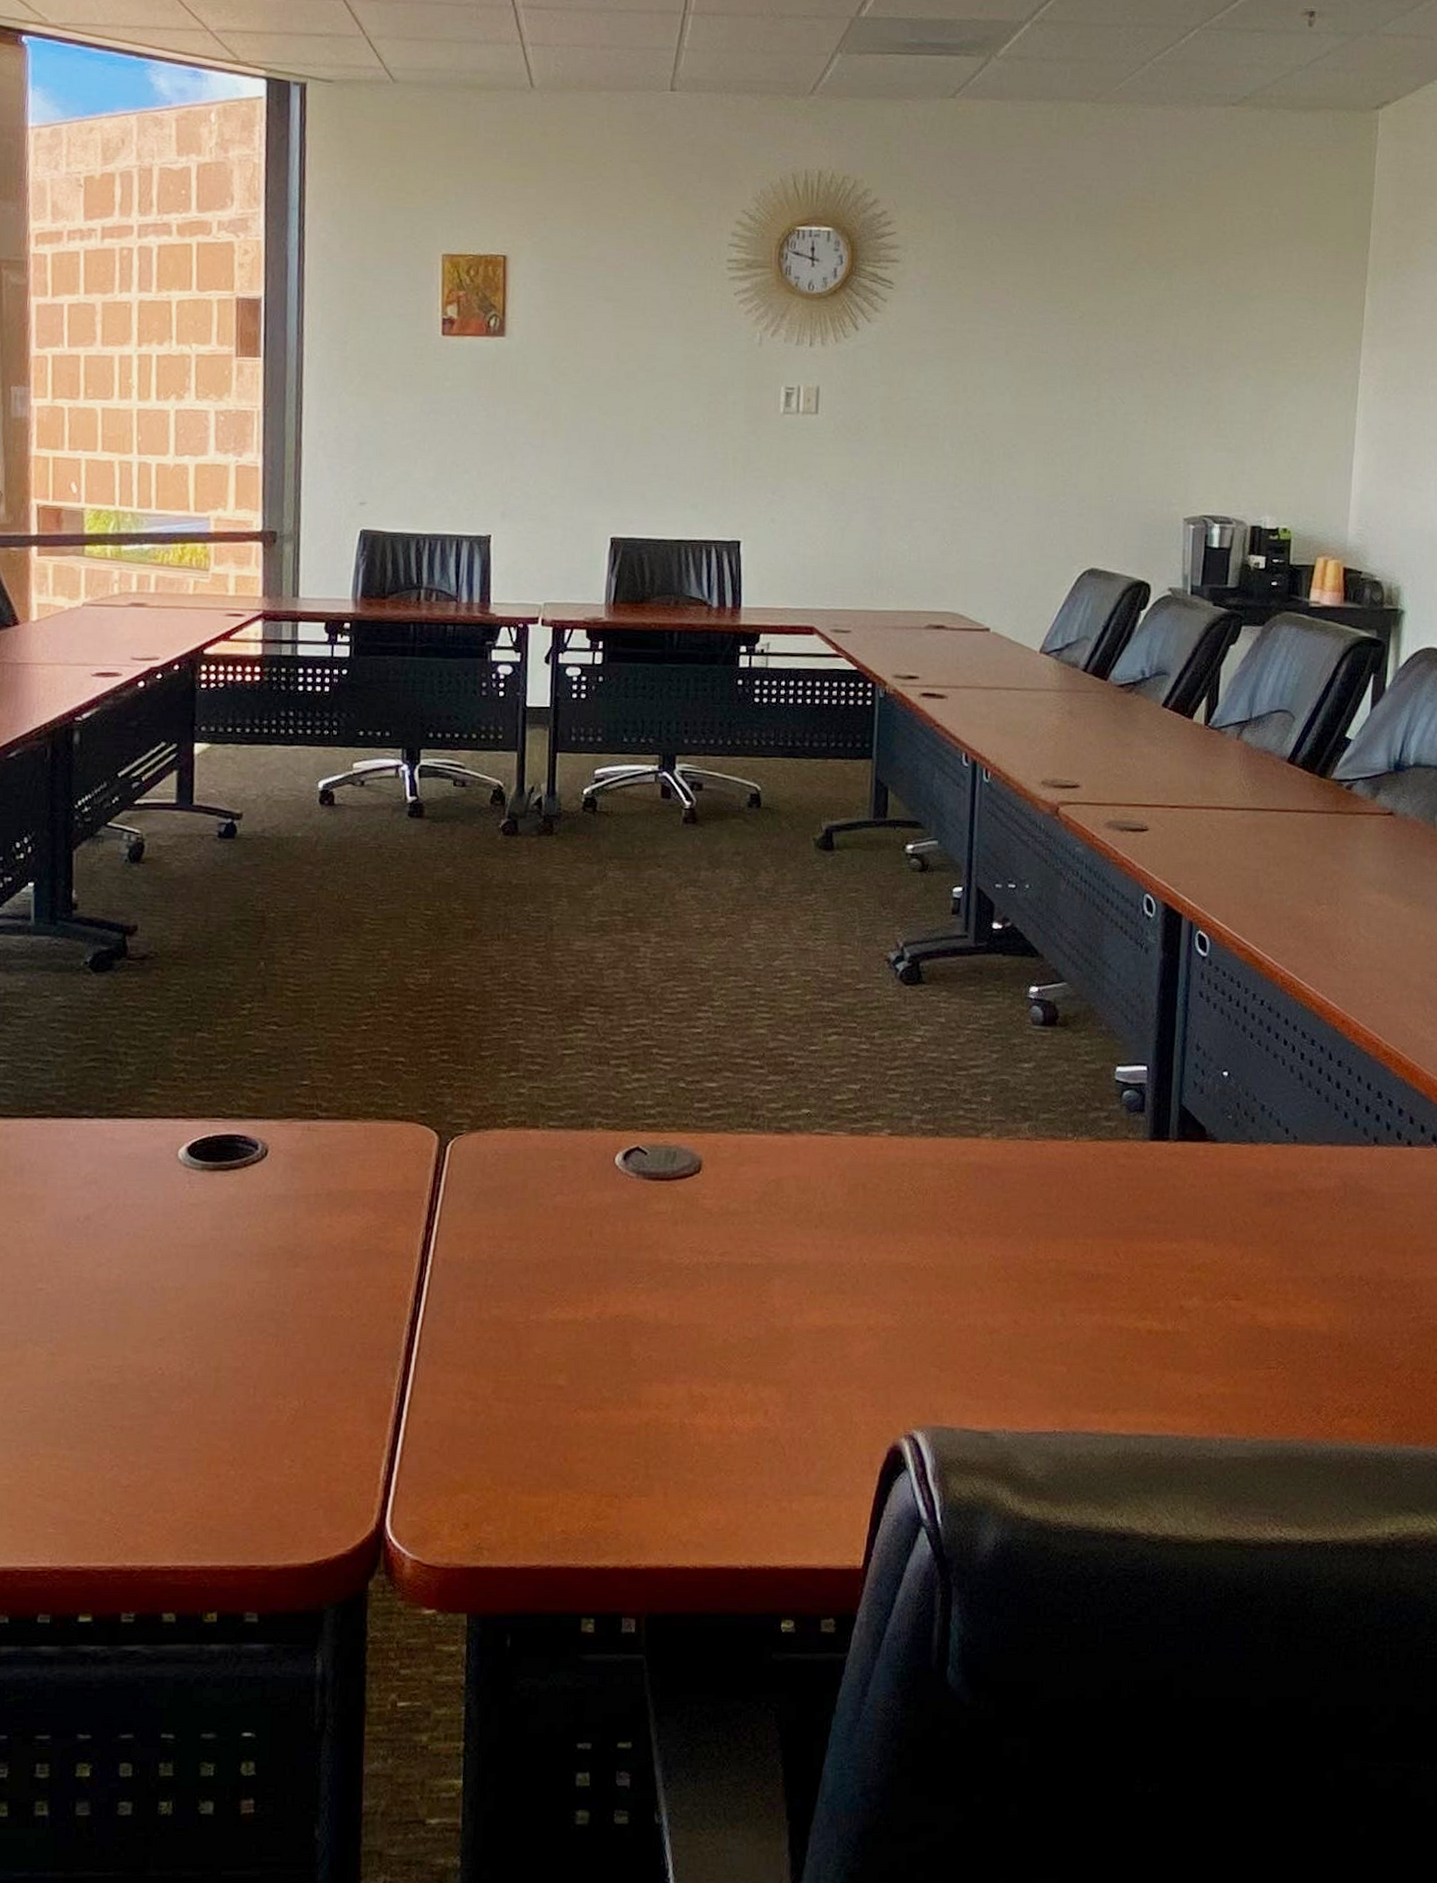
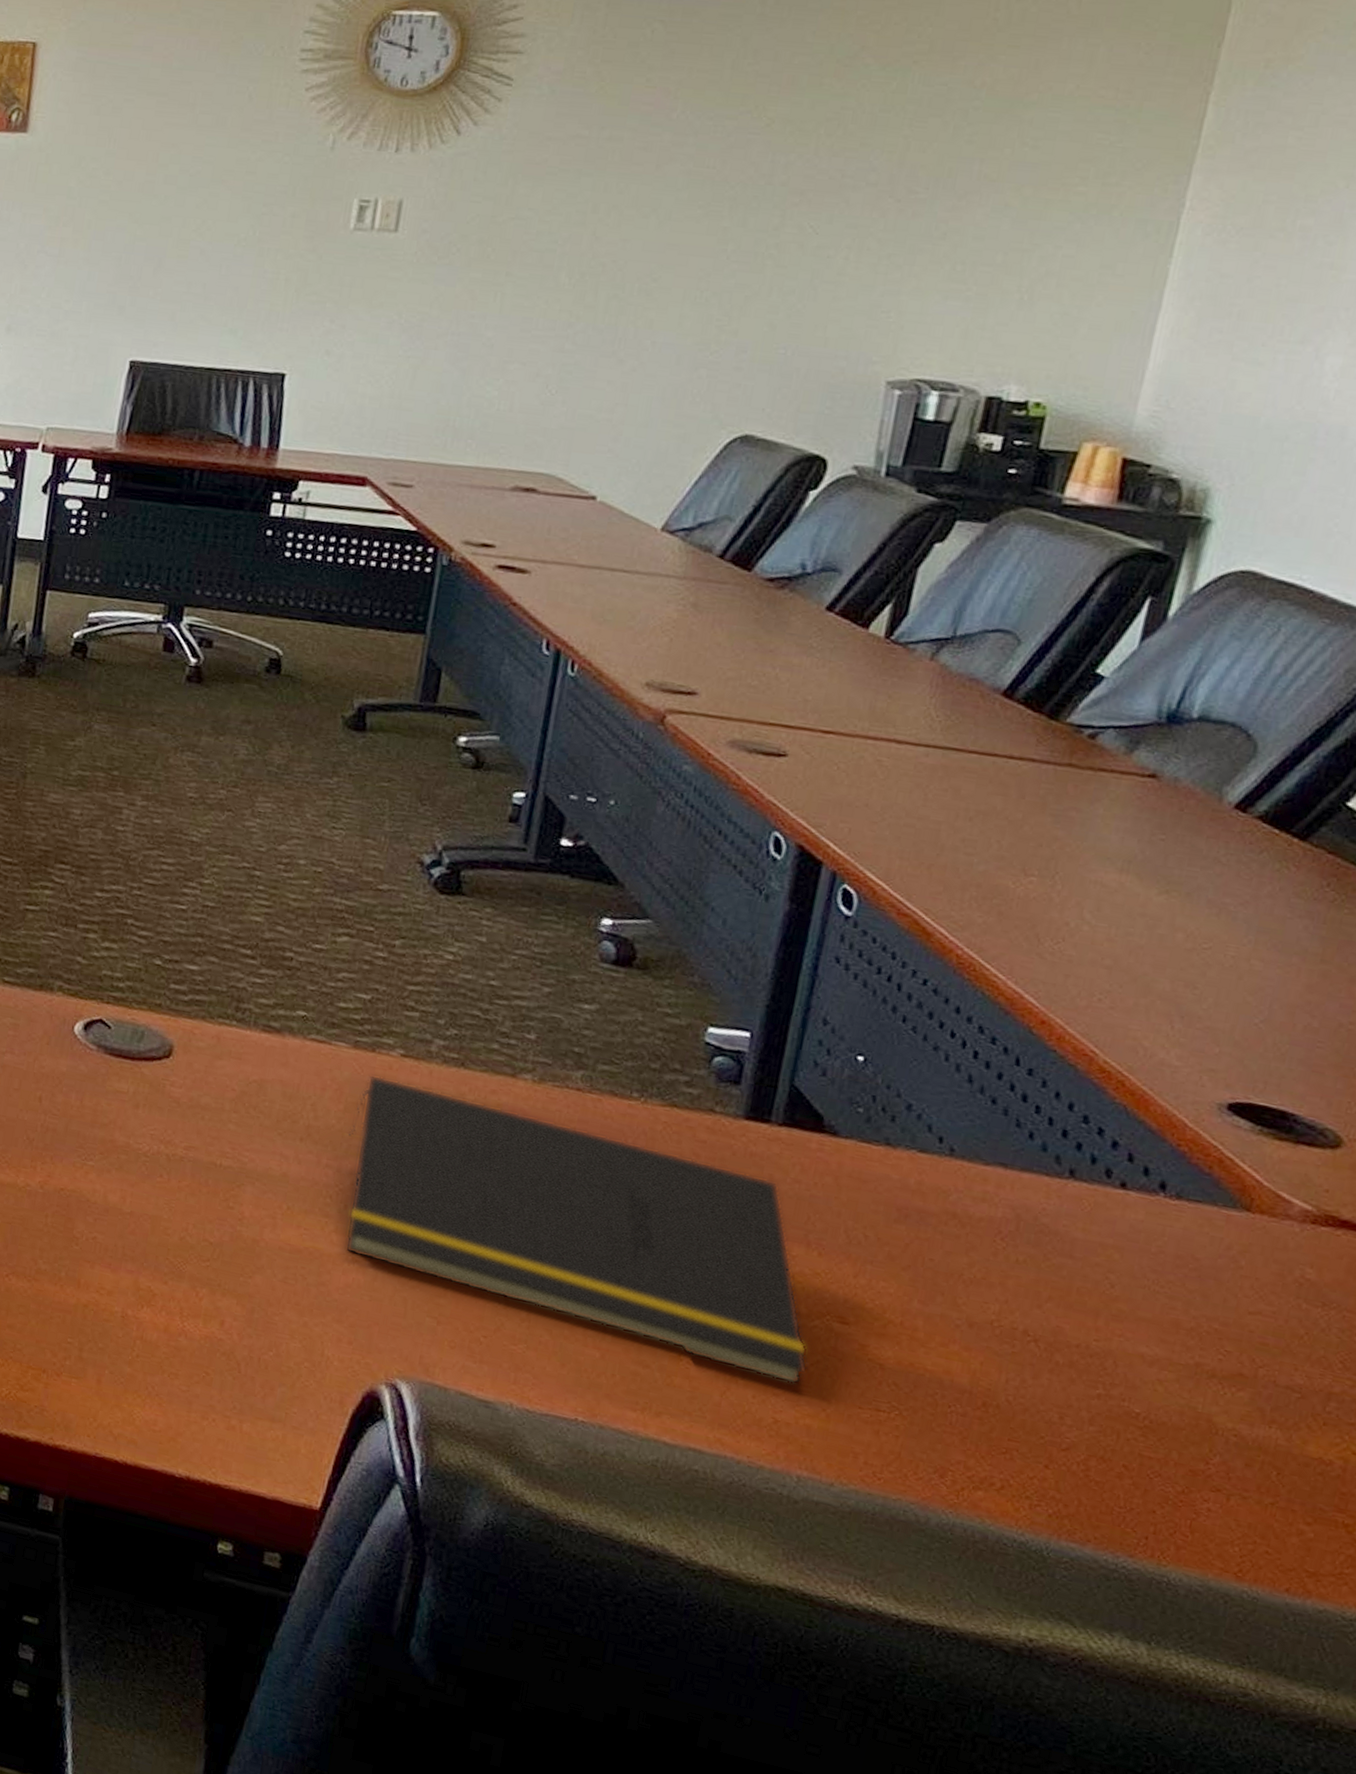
notepad: none [854,1156,1217,1360] -> present [344,1074,808,1385]

